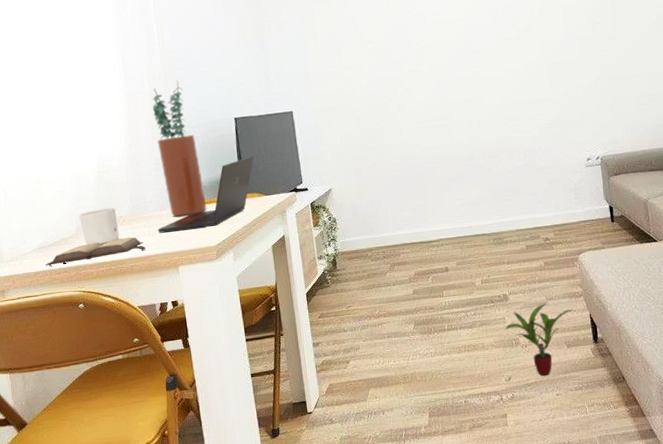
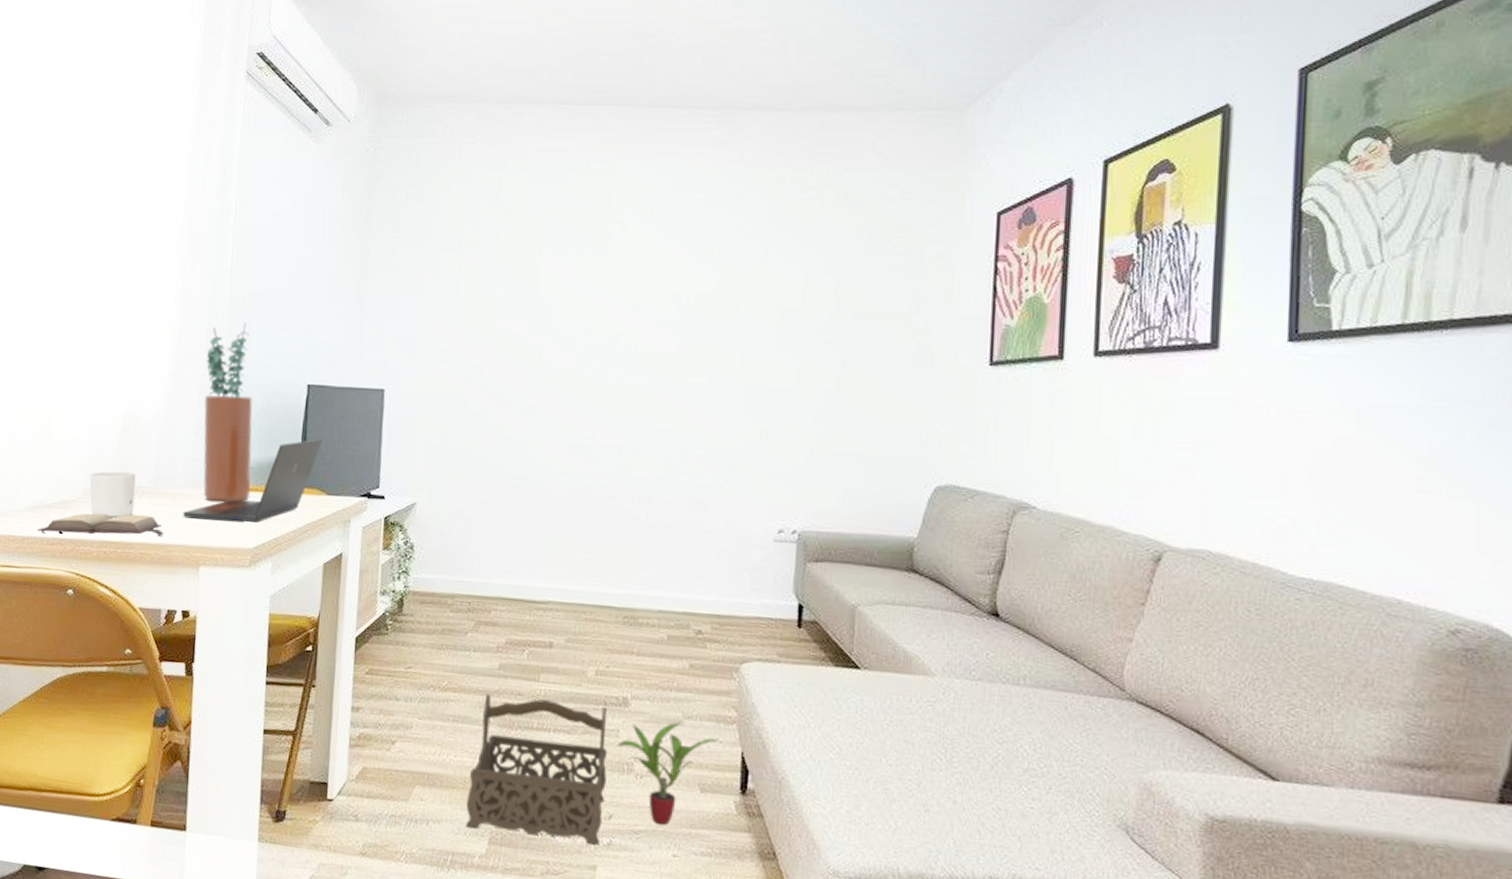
decorative basket: none [406,304,506,410] -> present [465,693,607,846]

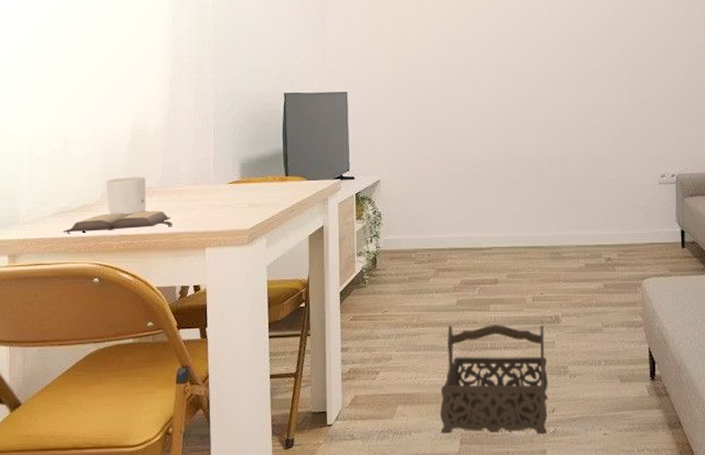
laptop: present [183,439,322,522] -> none [188,136,300,210]
vase: present [203,322,253,502] -> none [198,47,244,193]
potted plant: present [616,722,720,825] -> none [553,330,632,411]

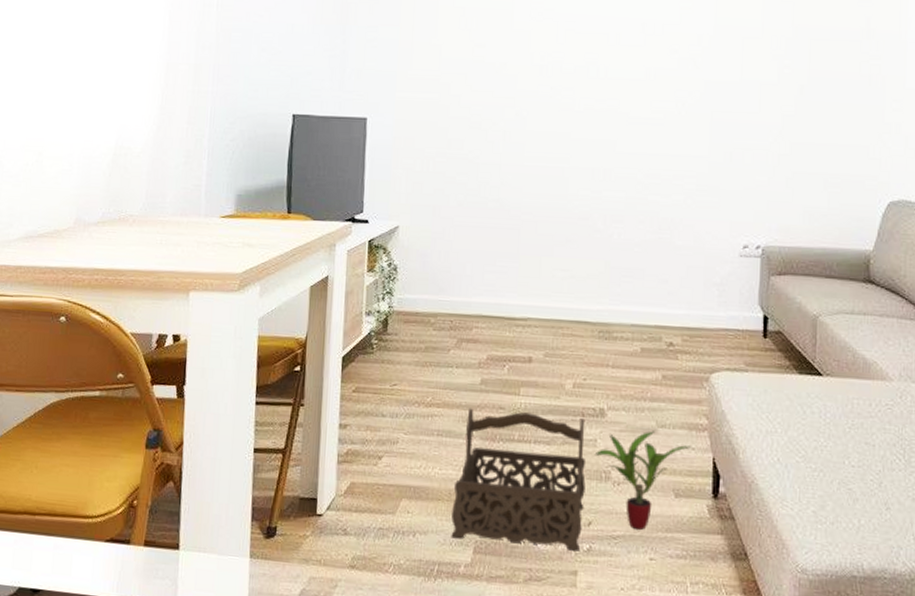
hardback book: present [63,210,174,234] -> none [29,241,155,264]
mug: present [106,176,146,215] -> none [81,200,126,246]
potted plant: none [553,330,632,411] -> present [594,431,692,530]

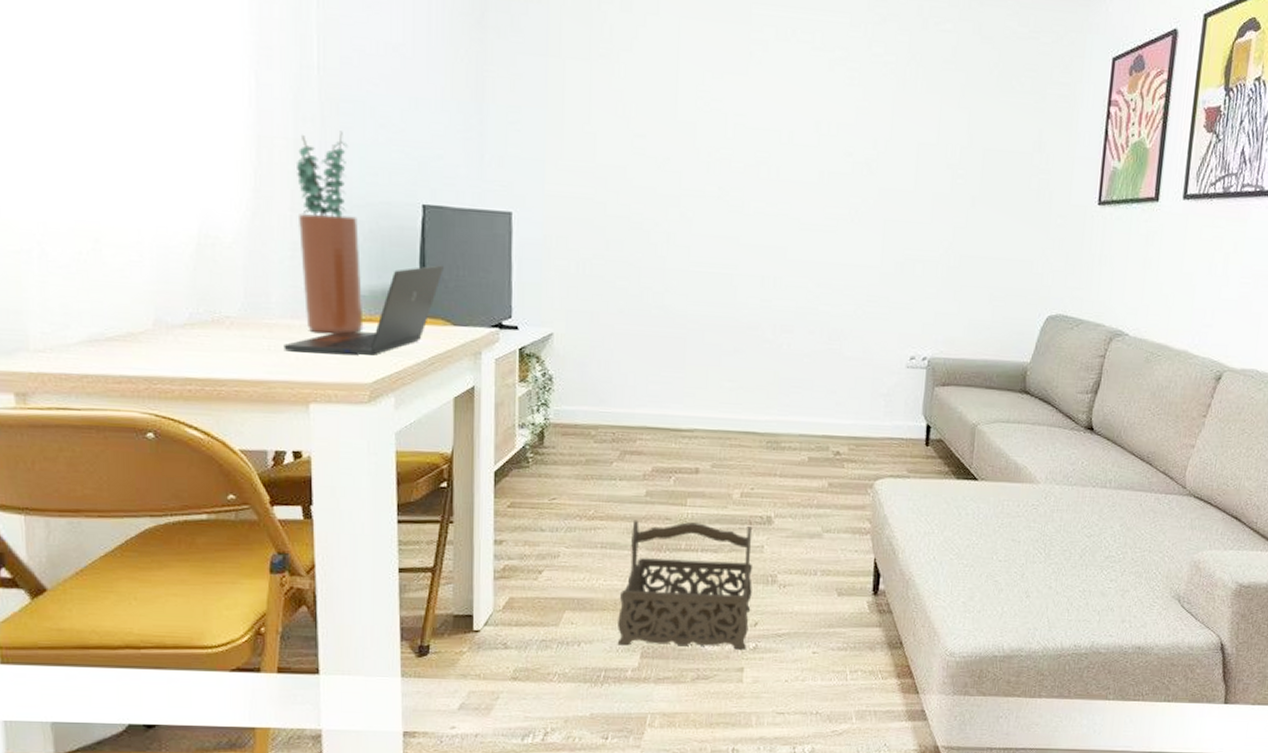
laptop: none [173,166,307,248] -> present [284,265,444,355]
vase: none [192,55,240,229] -> present [297,131,364,333]
potted plant: present [594,431,692,530] -> none [761,536,855,627]

